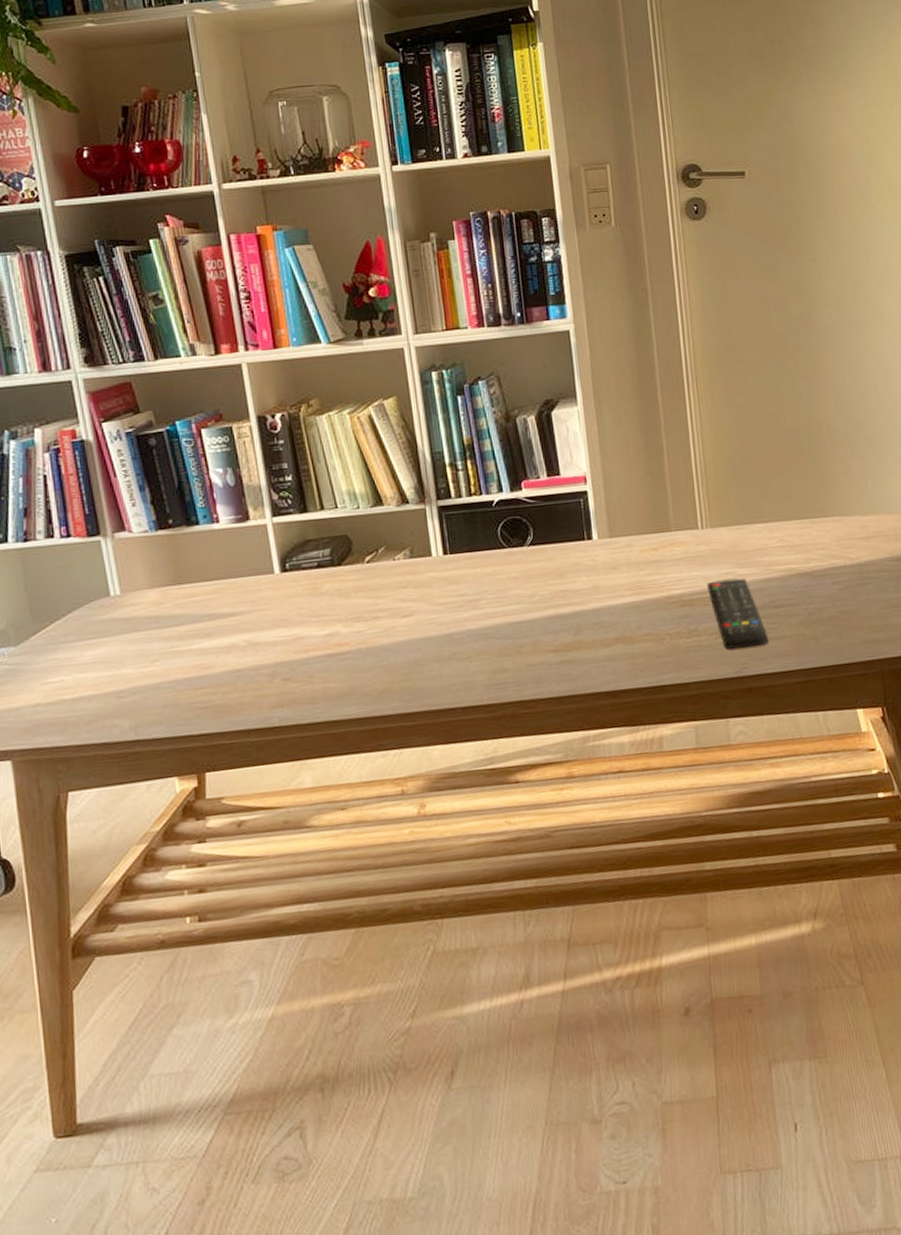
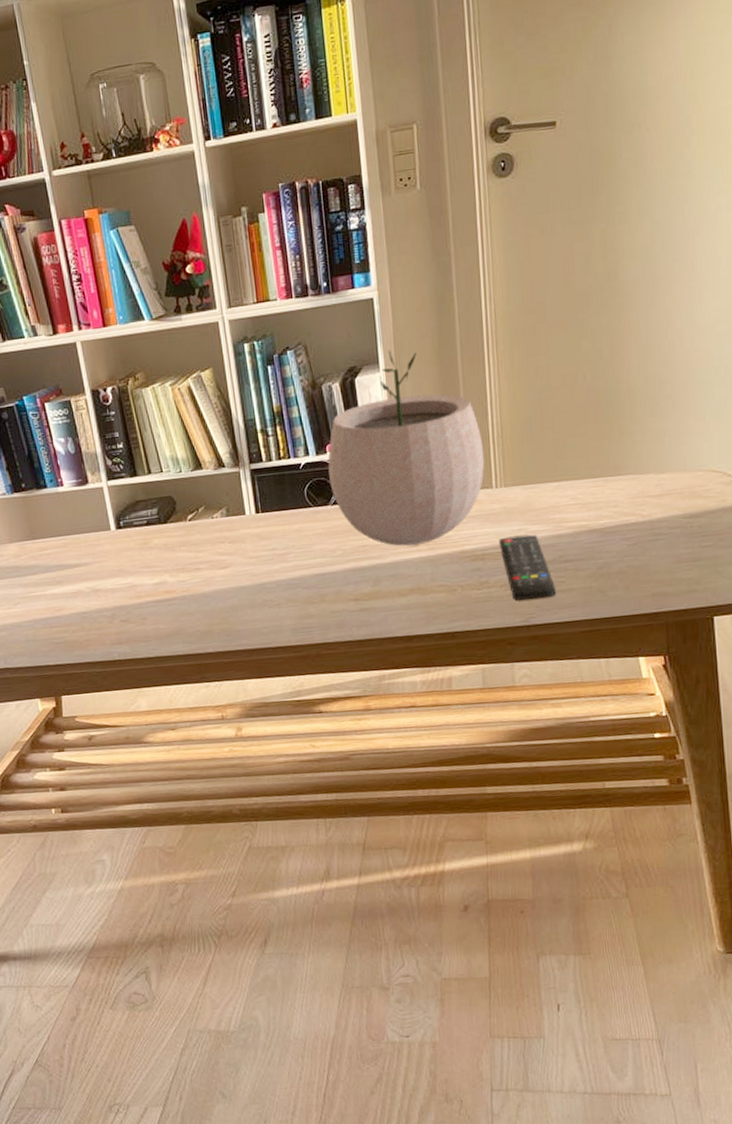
plant pot: none [523,383,689,591] -> present [328,350,485,546]

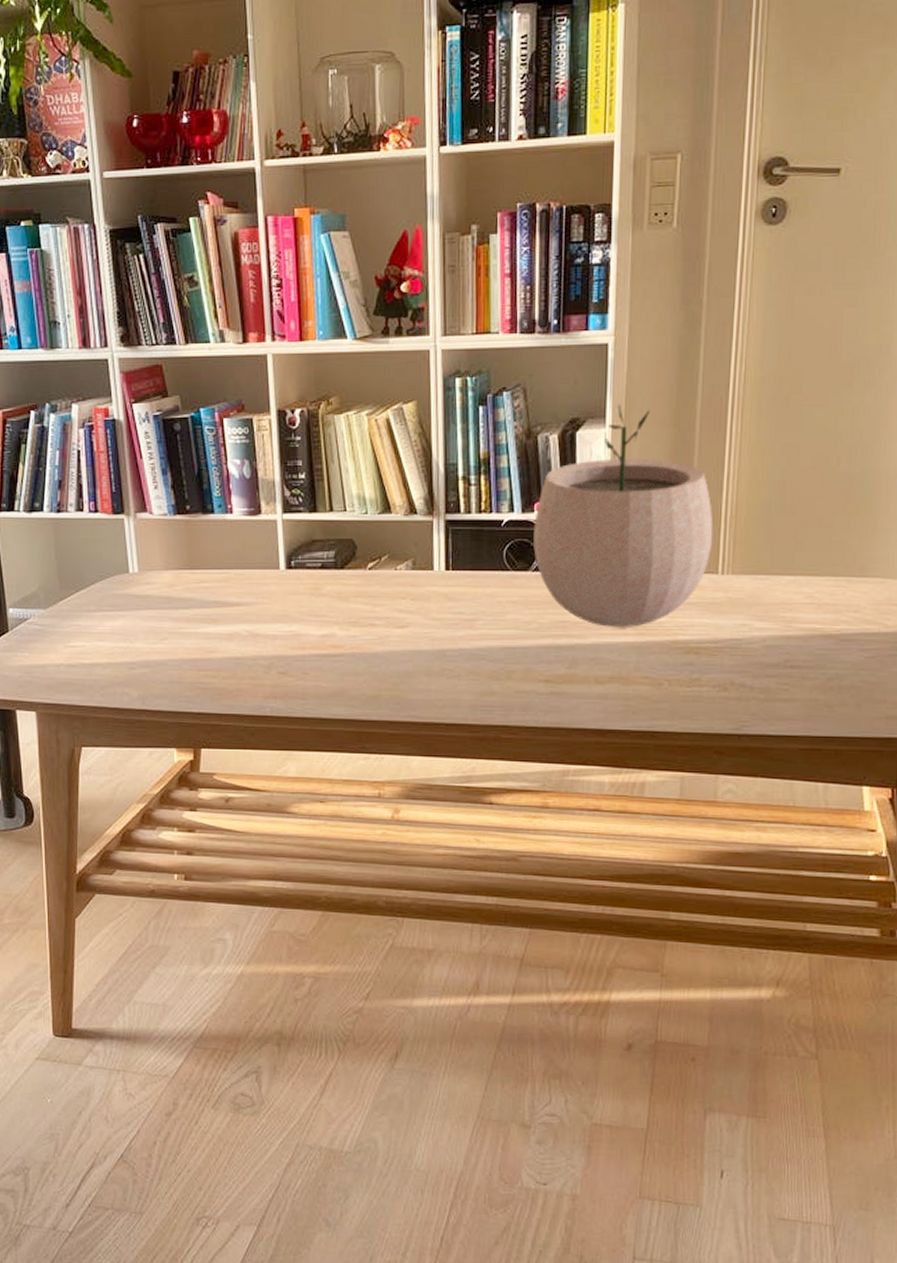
remote control: present [499,534,556,600] -> none [718,631,776,706]

